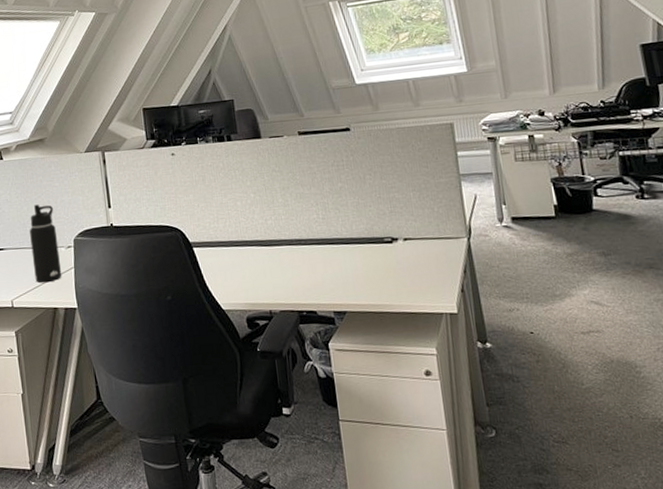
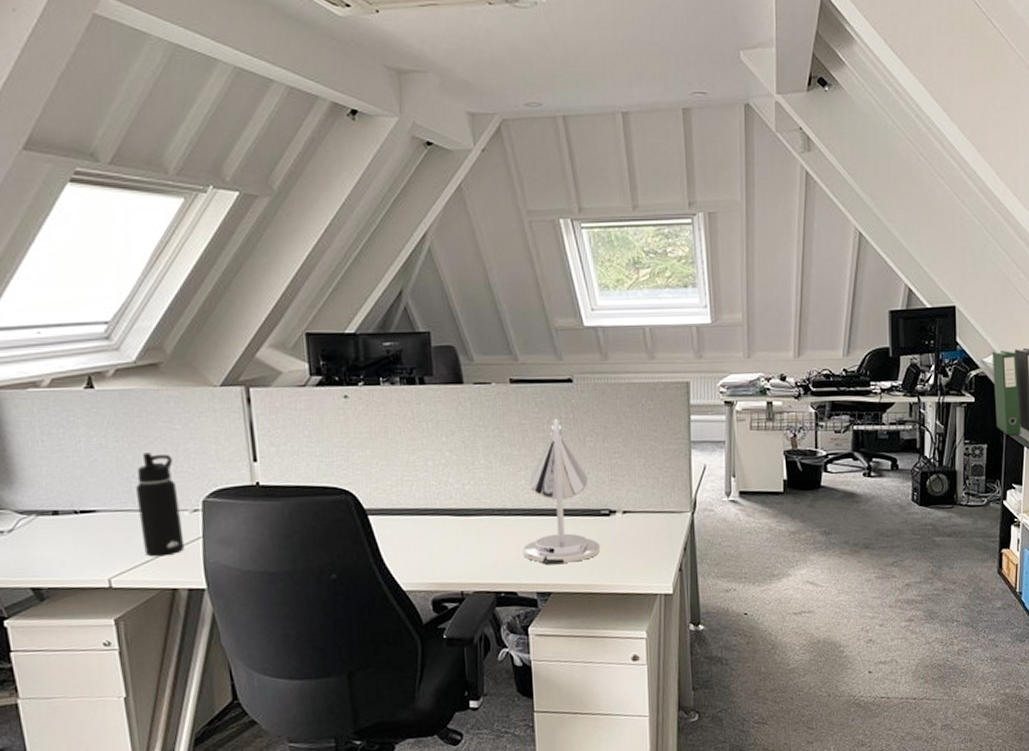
table lamp: none [319,161,386,287] -> present [524,418,600,565]

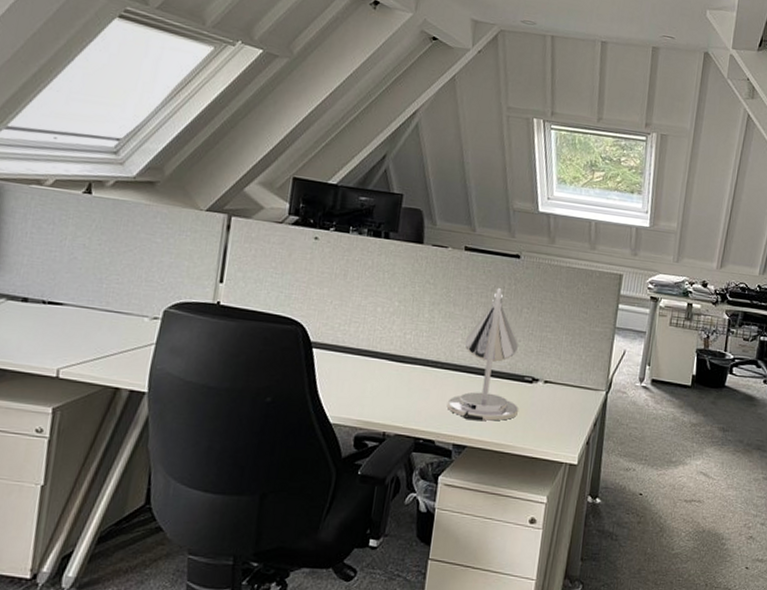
water bottle: present [136,452,185,557] -> none [98,258,147,356]

